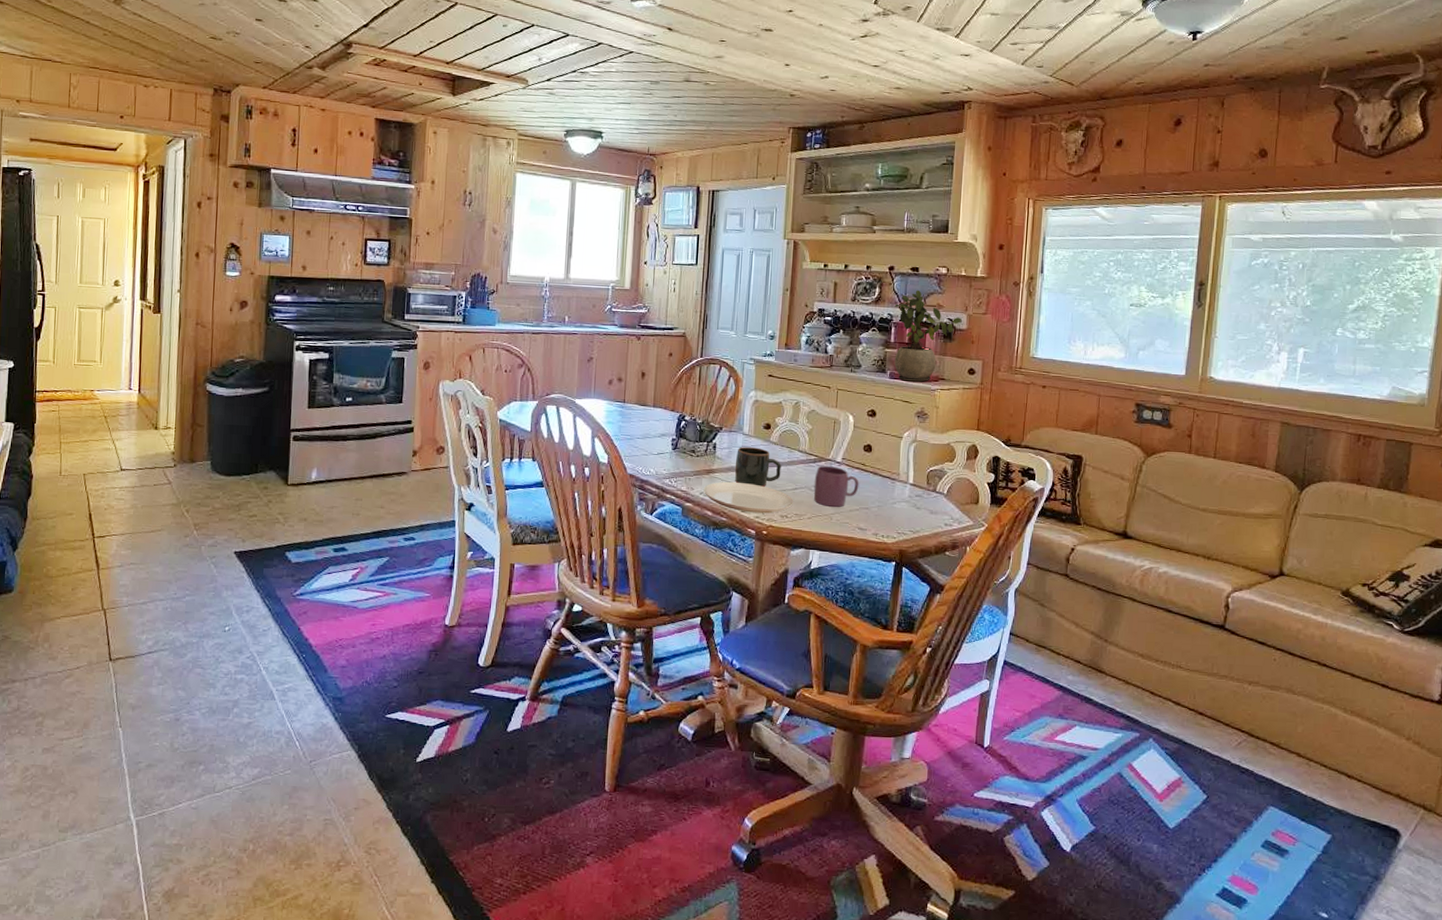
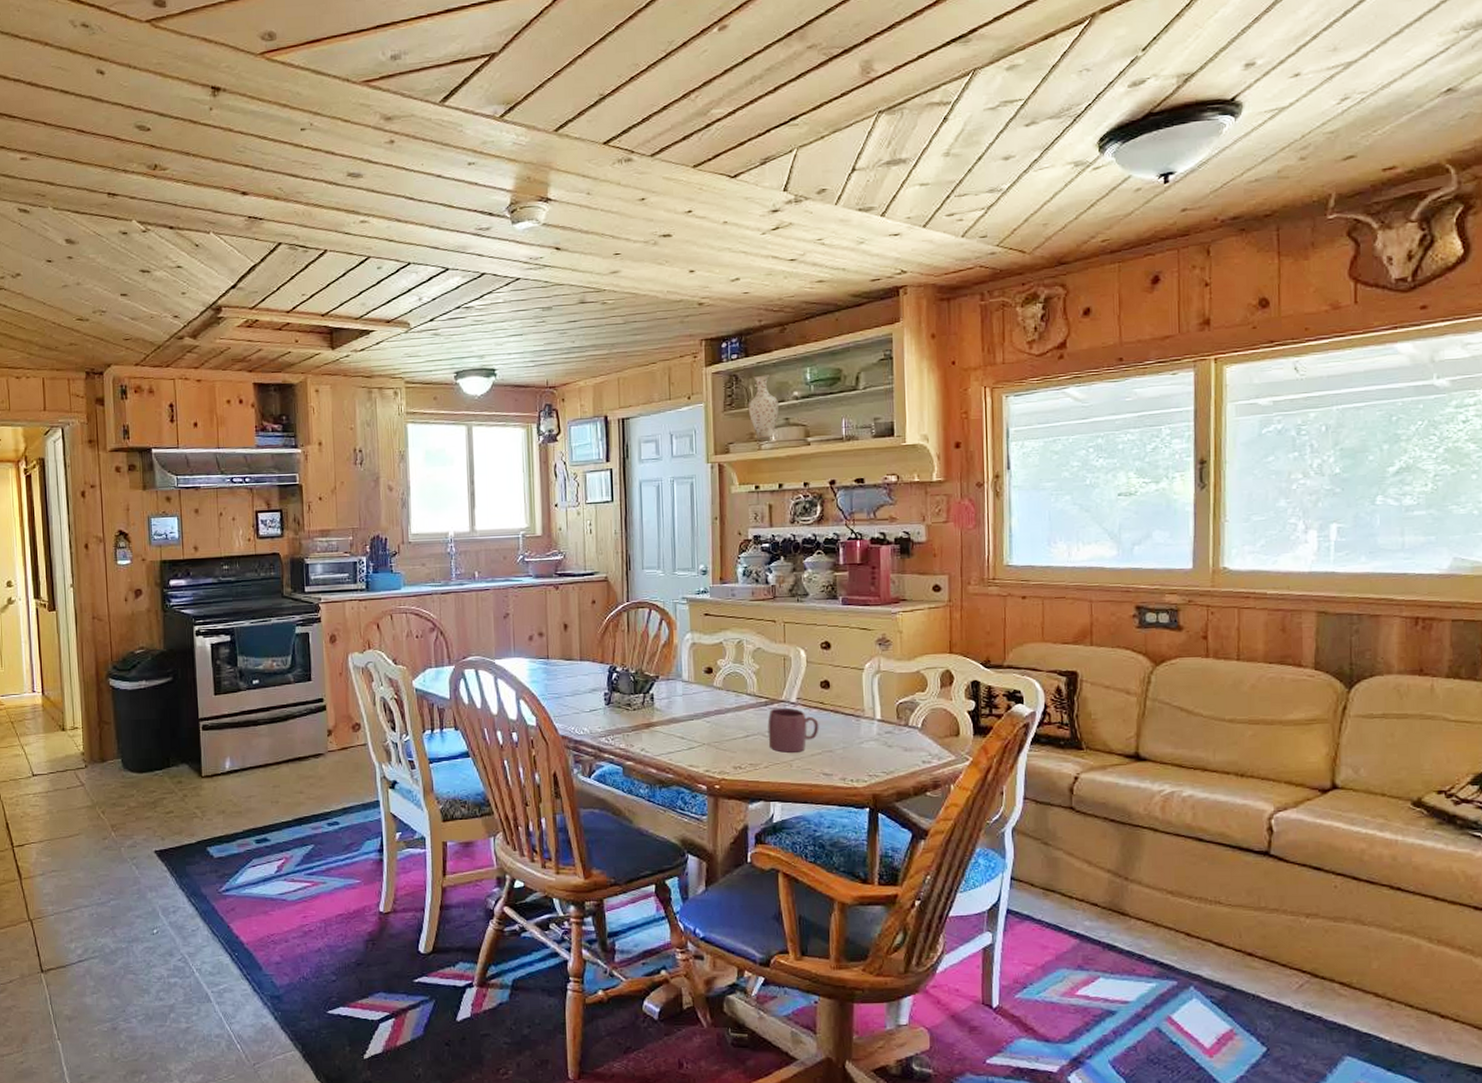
plate: present [703,481,794,514] -> none [644,734,747,767]
mug: present [734,447,781,488] -> none [676,695,729,738]
vase: none [824,165,852,223] -> present [747,374,780,439]
potted plant: present [894,290,962,383] -> none [840,503,920,608]

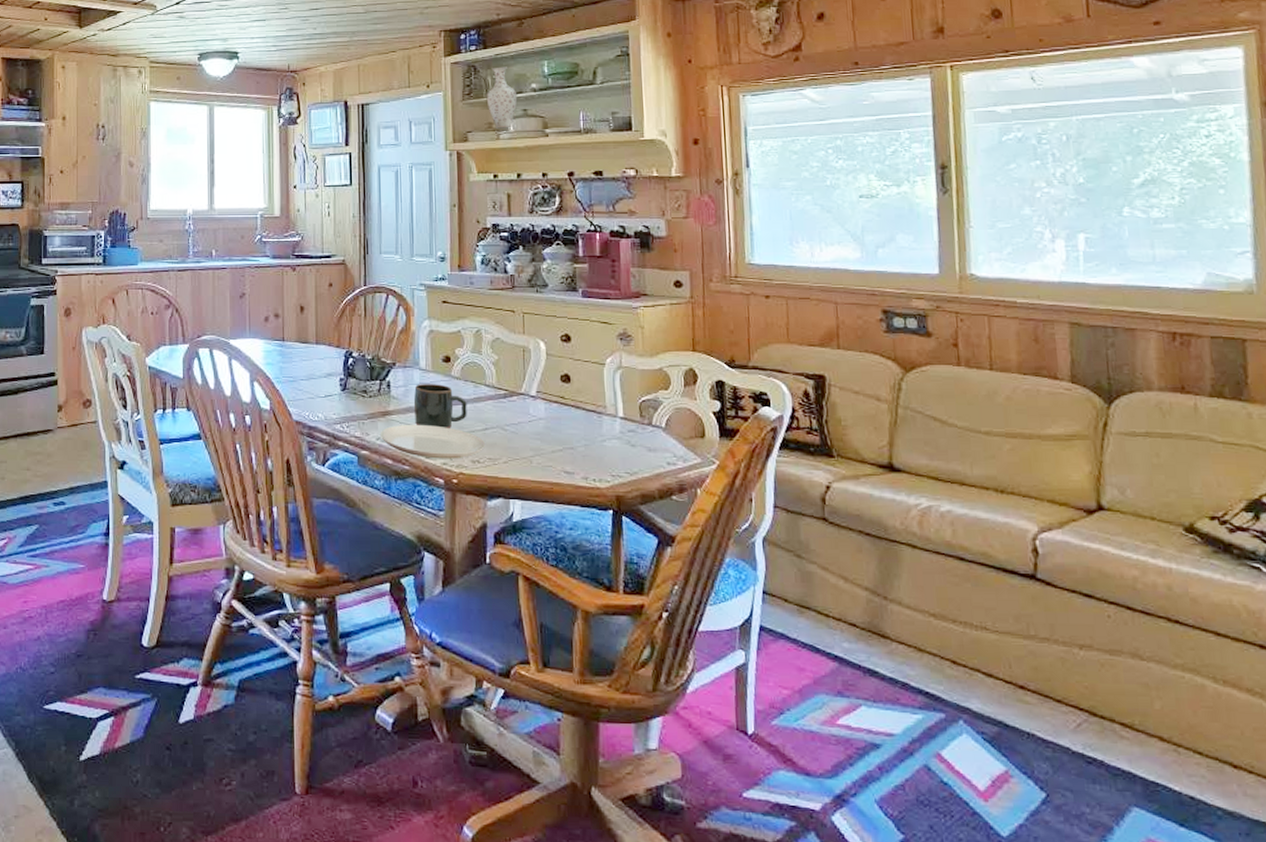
plate: none [644,734,747,767] -> present [380,424,486,459]
mug: none [676,695,729,738] -> present [413,384,467,429]
mug: present [767,707,819,753] -> none [506,400,560,448]

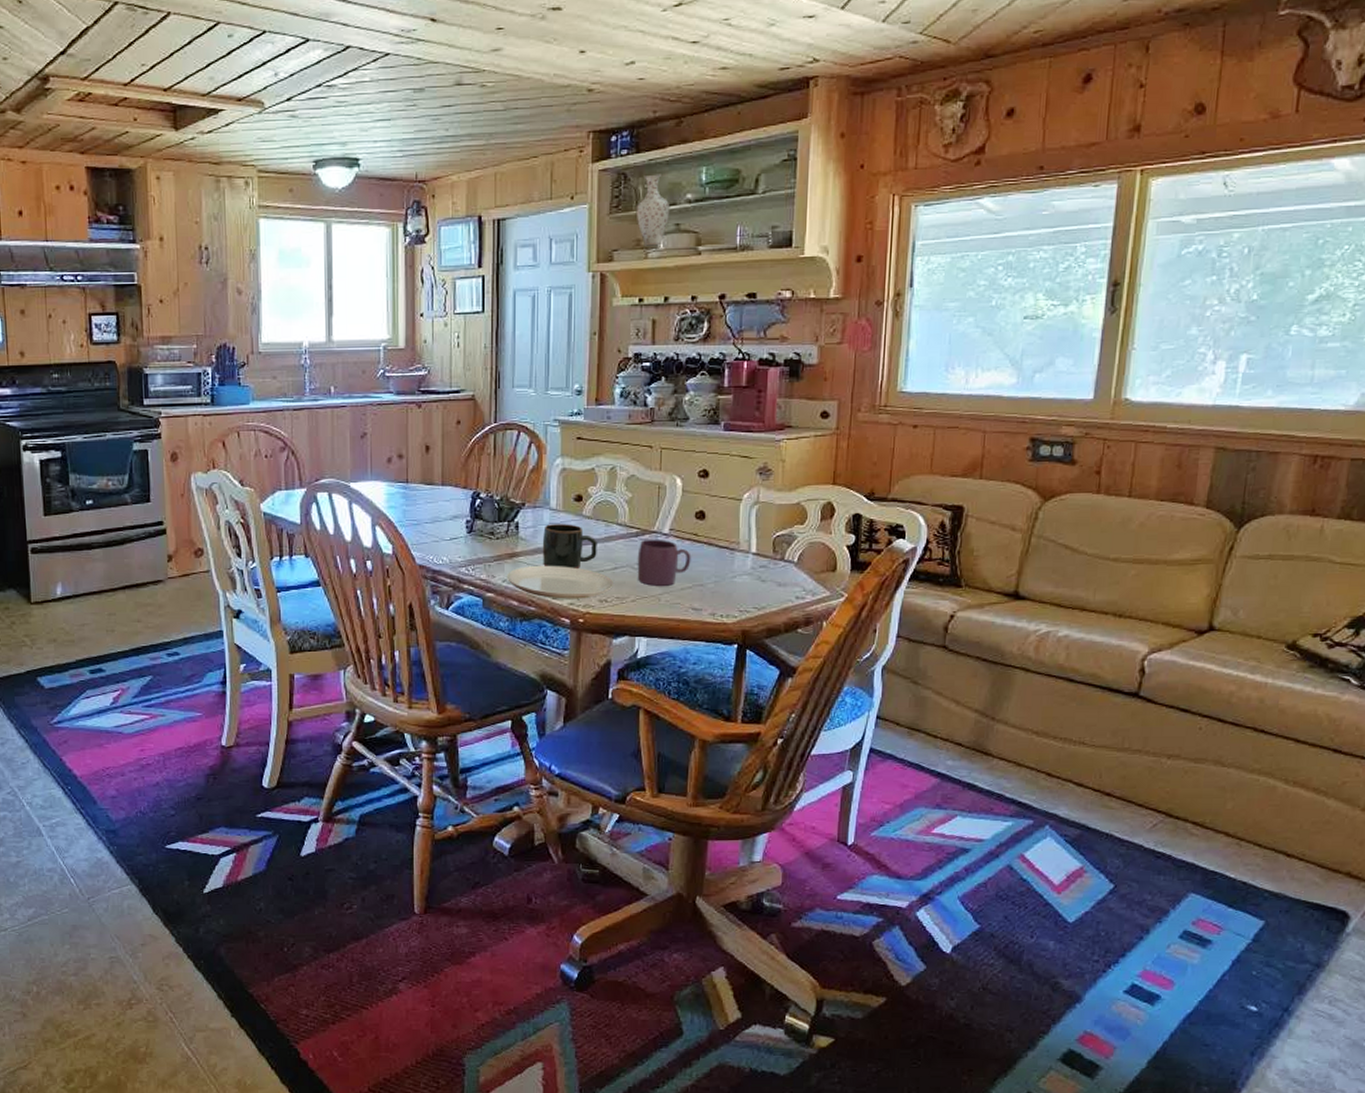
mug: none [506,400,560,448] -> present [637,539,691,586]

